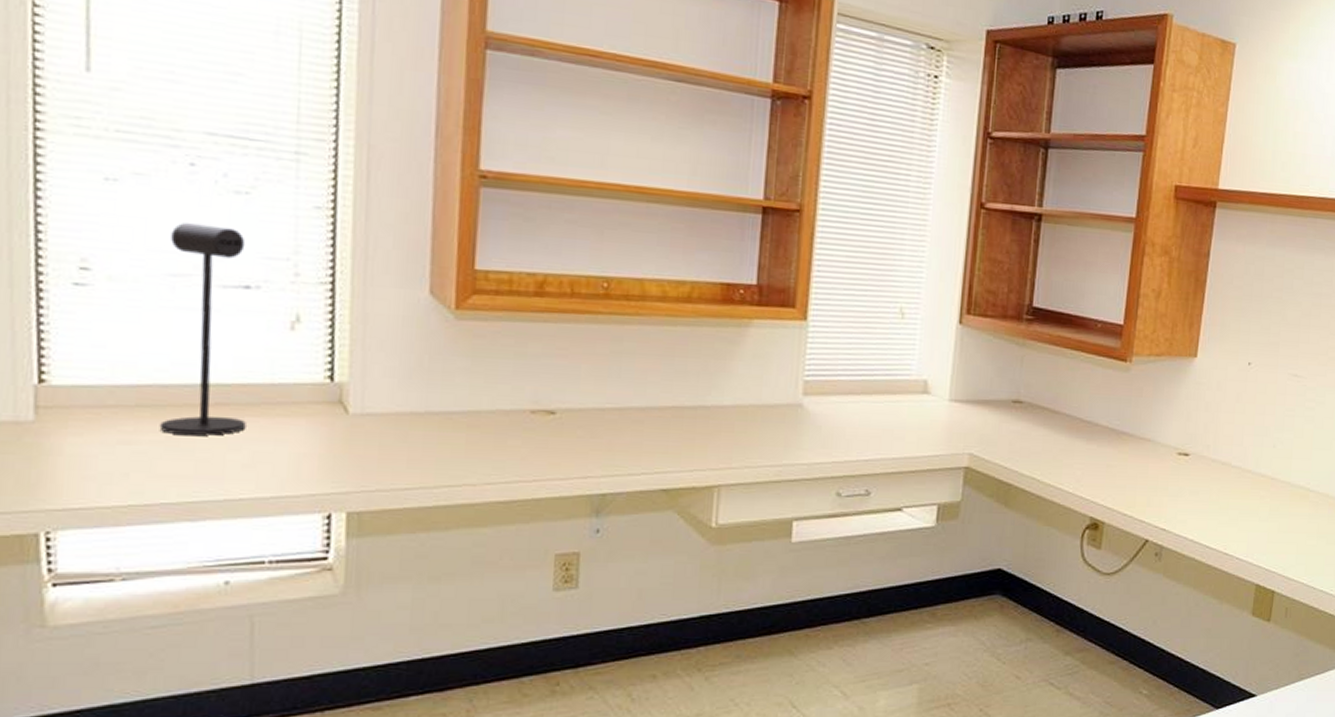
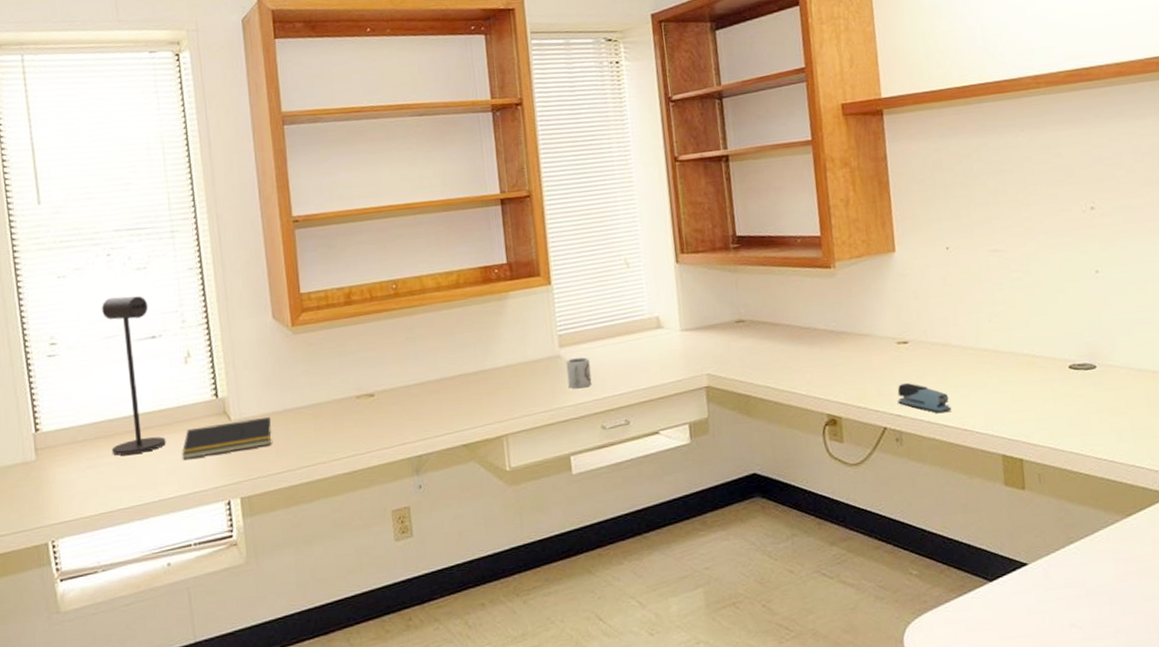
notepad: none [267,415,406,454] -> present [181,416,272,460]
cup: none [806,410,837,446] -> present [565,357,592,389]
stapler: none [1165,496,1217,534] -> present [897,382,952,414]

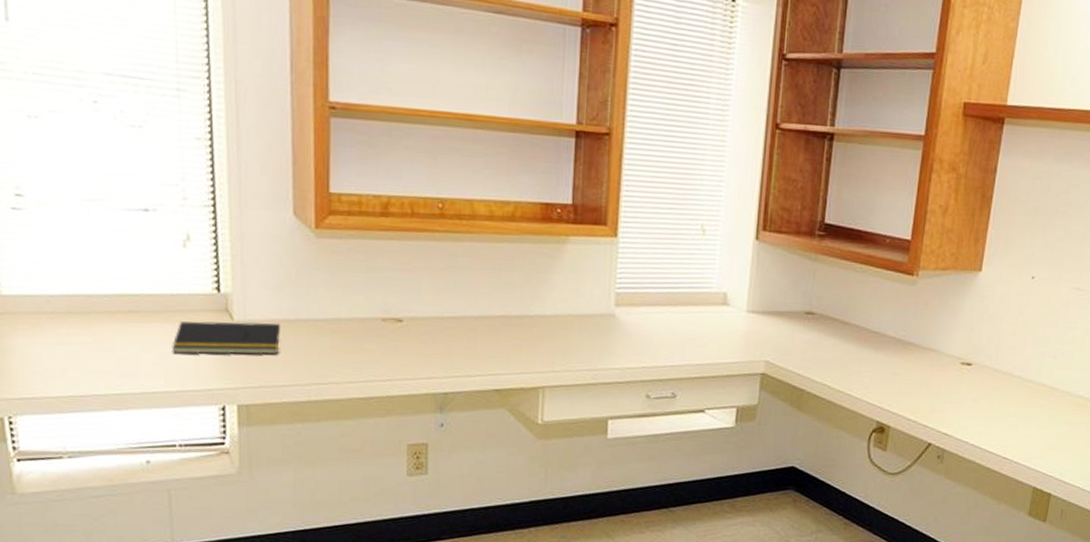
desk lamp: present [102,296,166,456] -> none [83,154,154,338]
cup: present [565,357,592,389] -> none [618,320,645,353]
stapler: present [897,382,952,414] -> none [948,403,997,439]

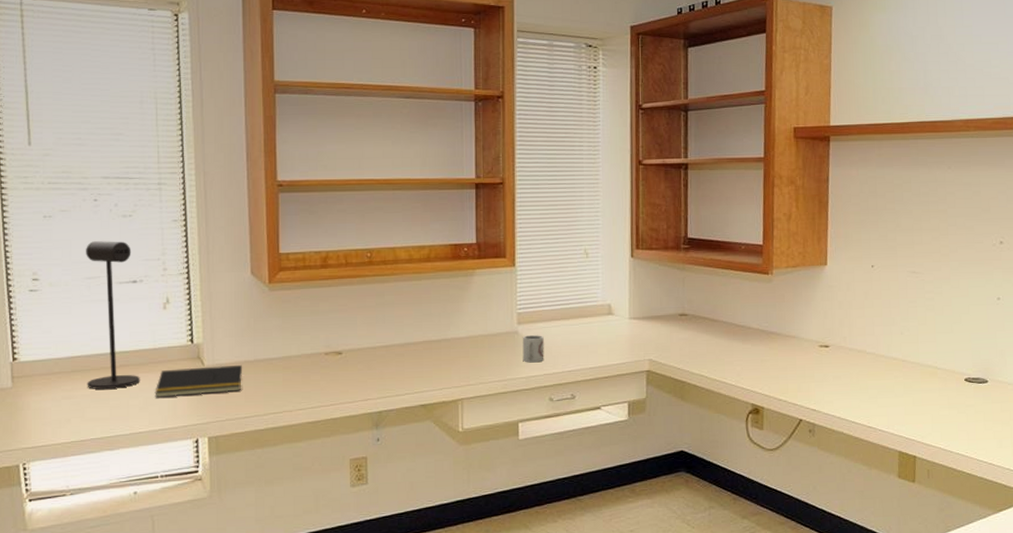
desk lamp: none [83,154,154,338] -> present [86,241,140,389]
cup: none [618,320,645,353] -> present [522,335,544,363]

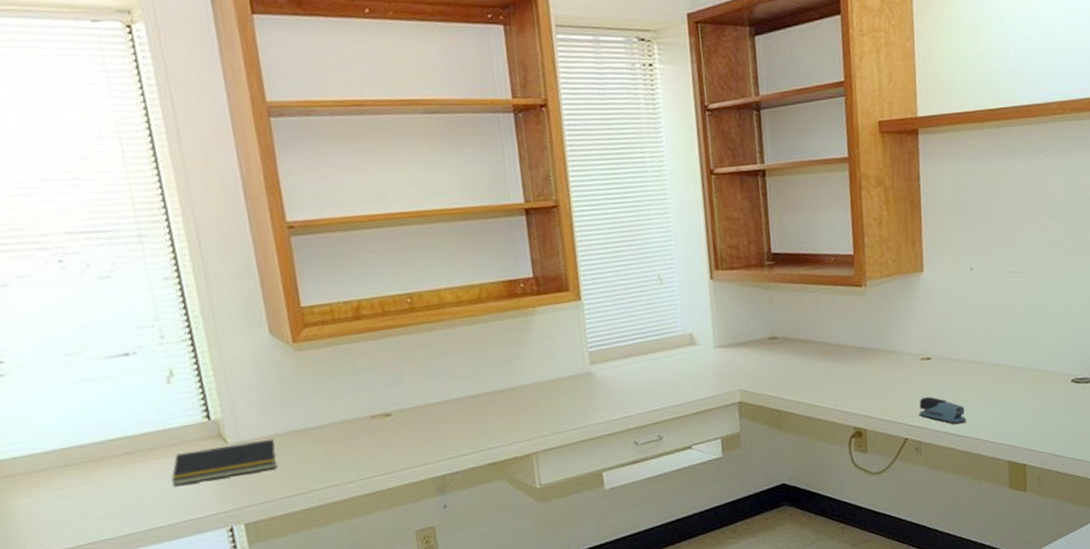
desk lamp: present [86,241,140,389] -> none [57,308,152,484]
cup: present [522,335,544,363] -> none [597,374,625,406]
stapler: none [814,381,860,411] -> present [919,396,967,425]

